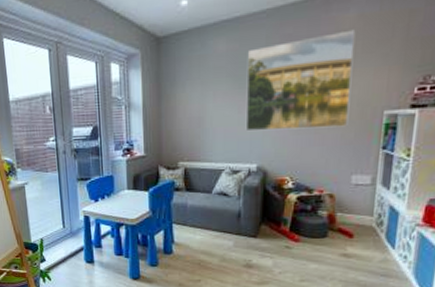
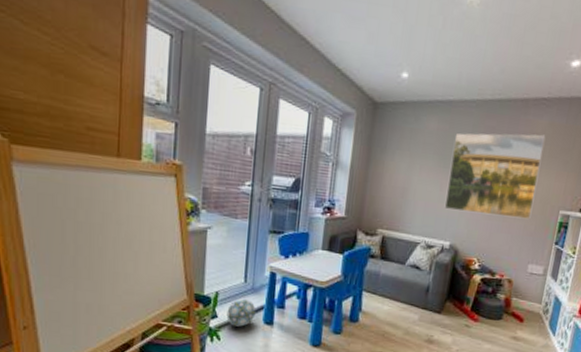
ball: none [52,242,77,267] -> present [226,298,256,327]

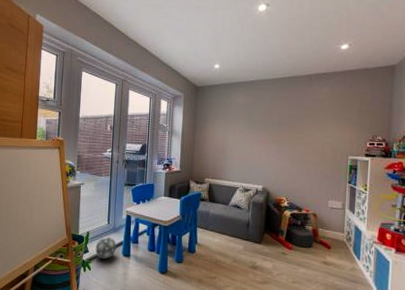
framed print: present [444,133,546,220] -> none [255,99,329,165]

